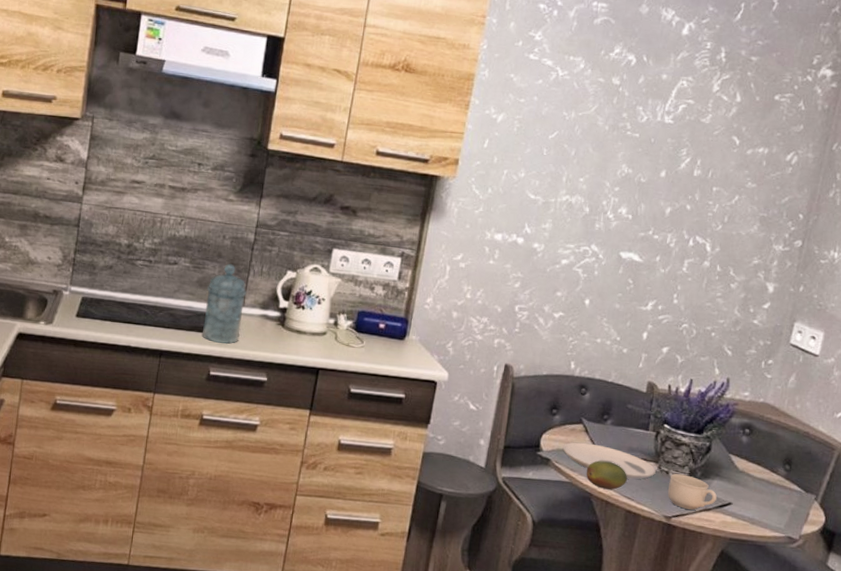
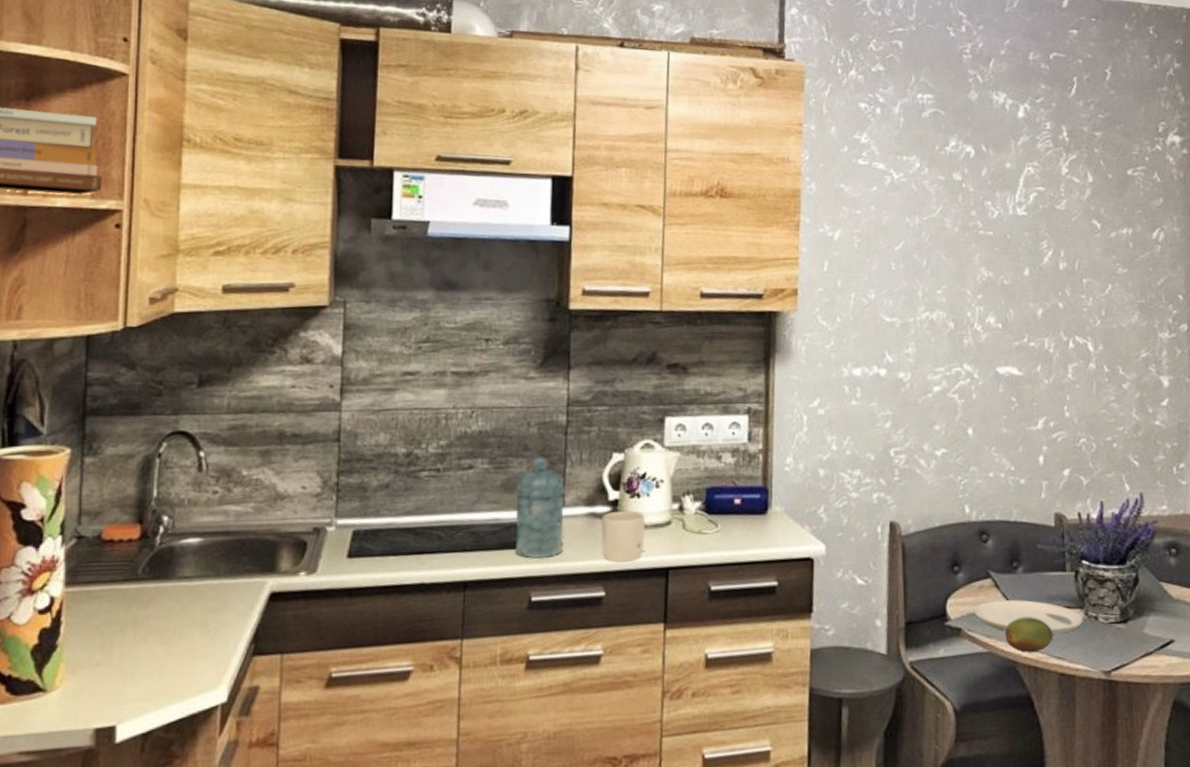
mug: none [269,316,306,359] -> present [601,510,646,563]
teacup: present [667,473,717,510] -> none [1100,616,1156,658]

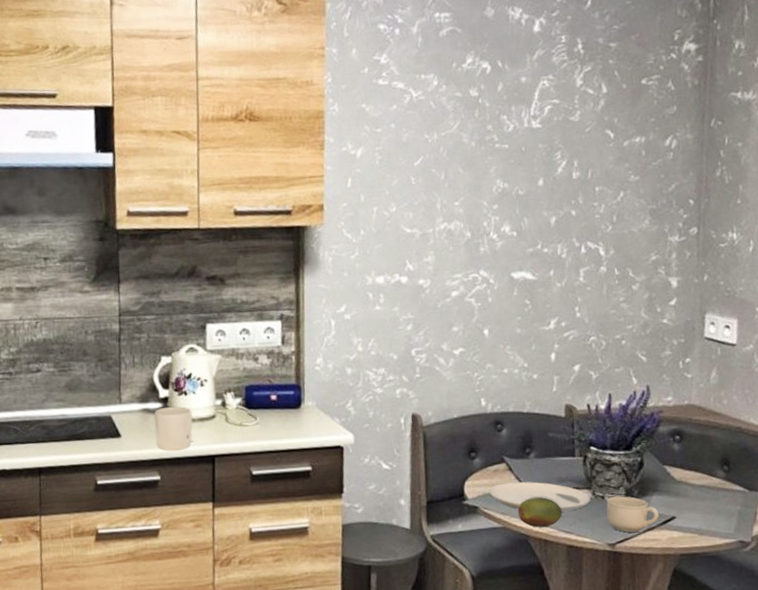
canister: present [514,455,566,559] -> none [77,360,122,449]
teacup: none [1100,616,1156,658] -> present [606,496,659,533]

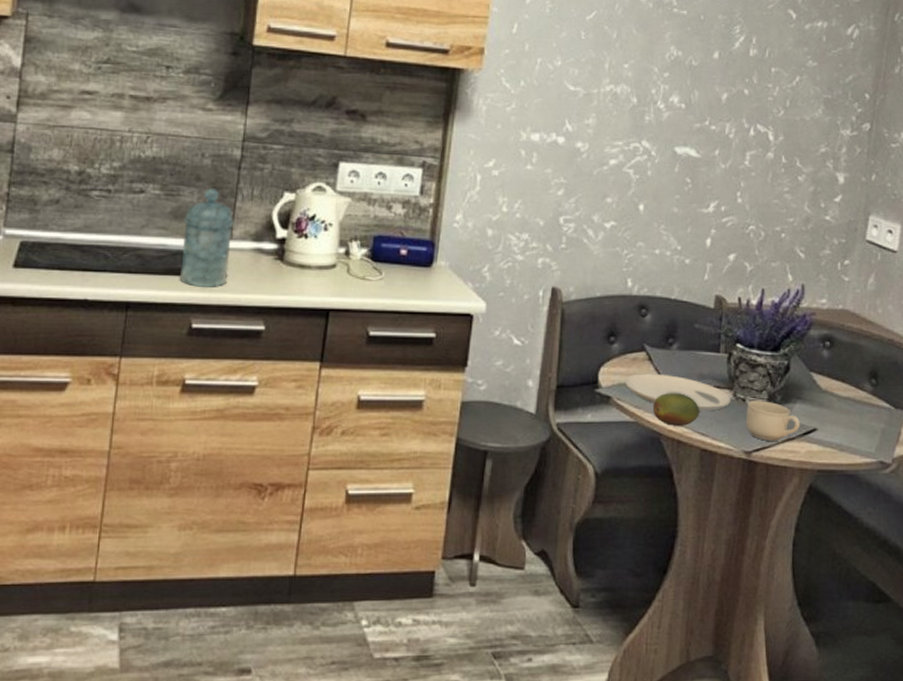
canister: none [77,360,122,449] -> present [179,187,235,287]
mug: present [154,406,193,452] -> none [265,249,311,301]

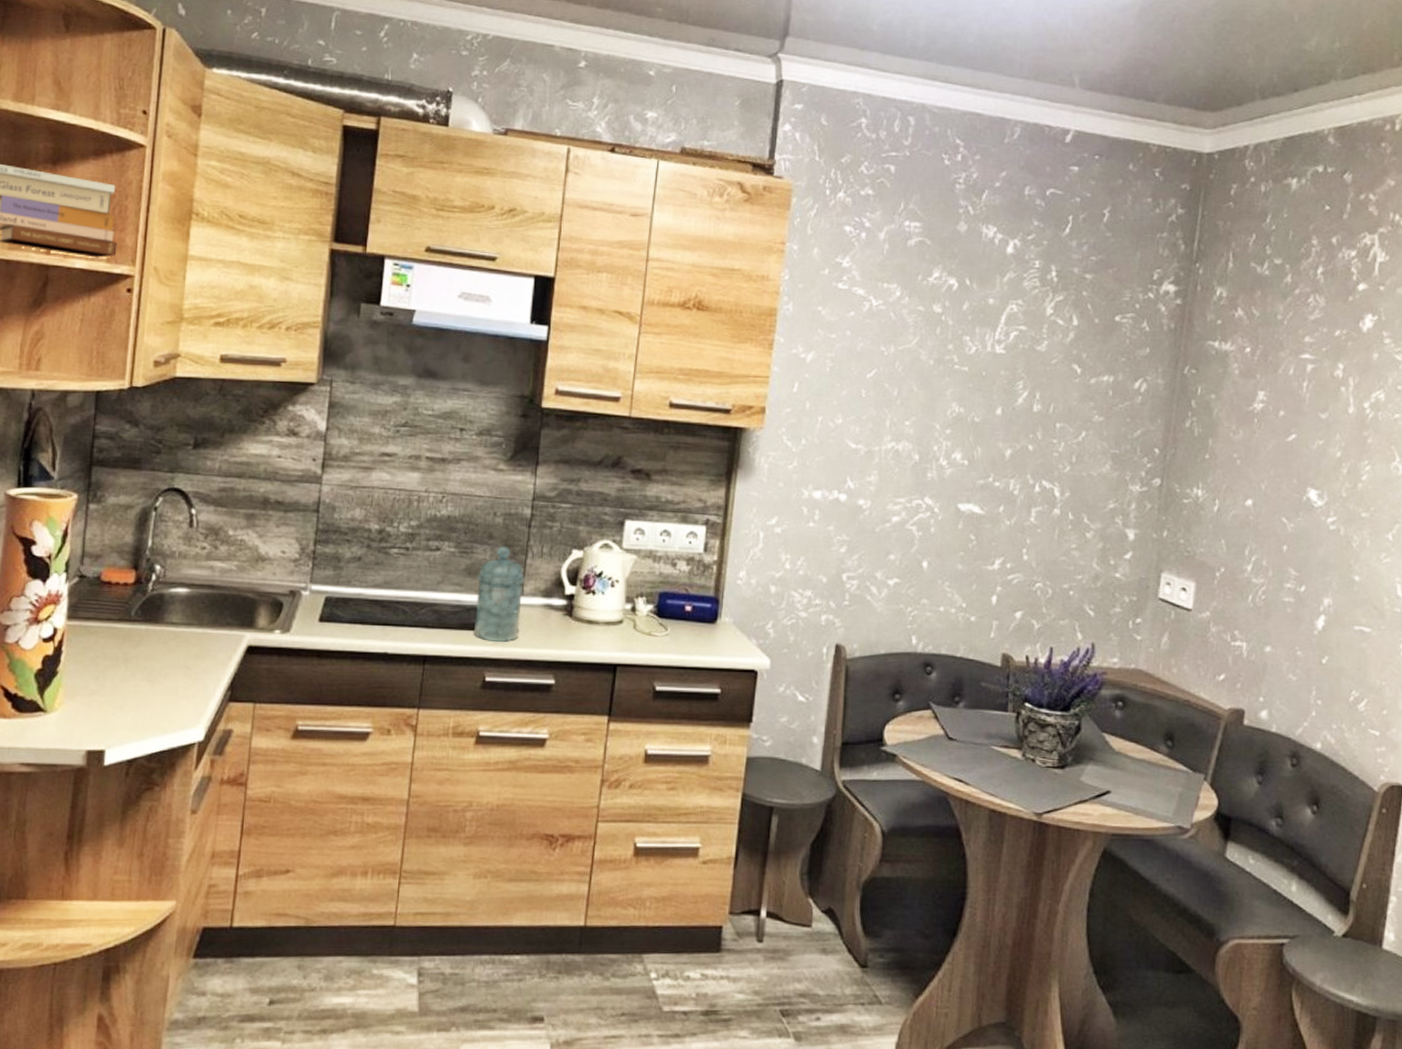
plate: present [624,373,731,412] -> none [910,732,1020,772]
fruit: present [652,392,700,426] -> none [939,751,989,786]
teacup: present [745,401,800,441] -> none [1035,761,1092,803]

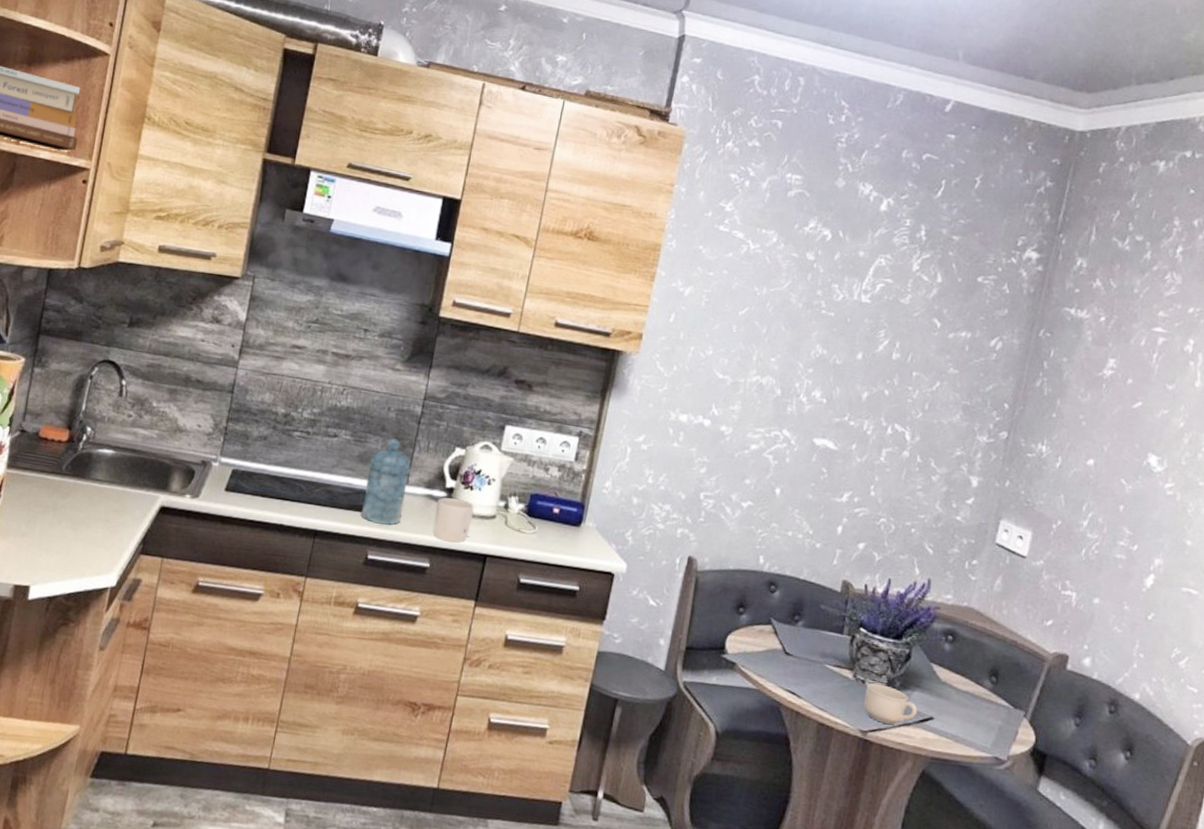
mug: none [555,605,598,655] -> present [433,497,474,544]
teacup: none [1035,761,1092,803] -> present [863,683,917,724]

